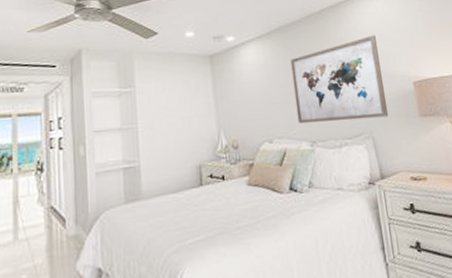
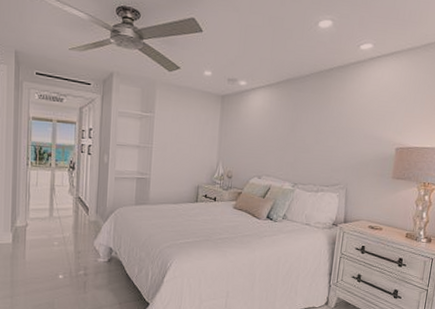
wall art: present [290,35,389,124] -> none [286,99,374,174]

